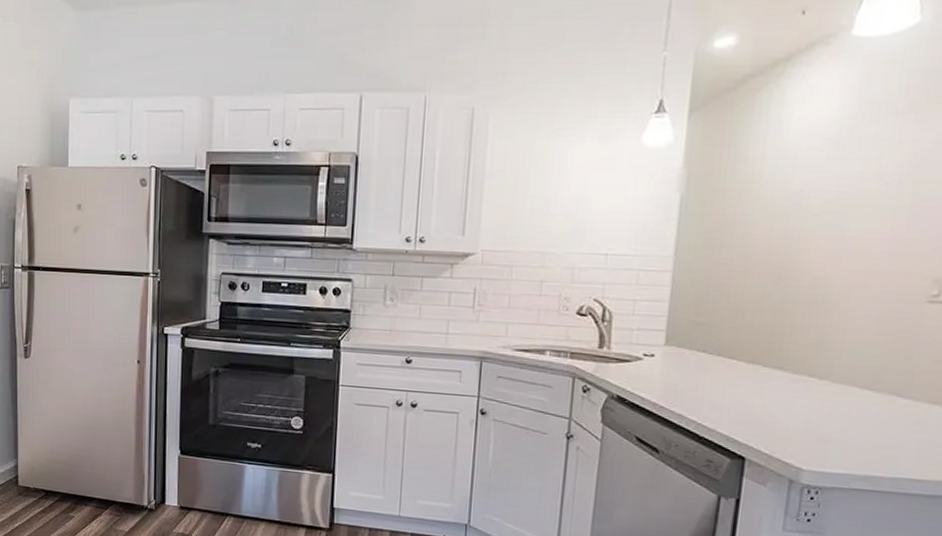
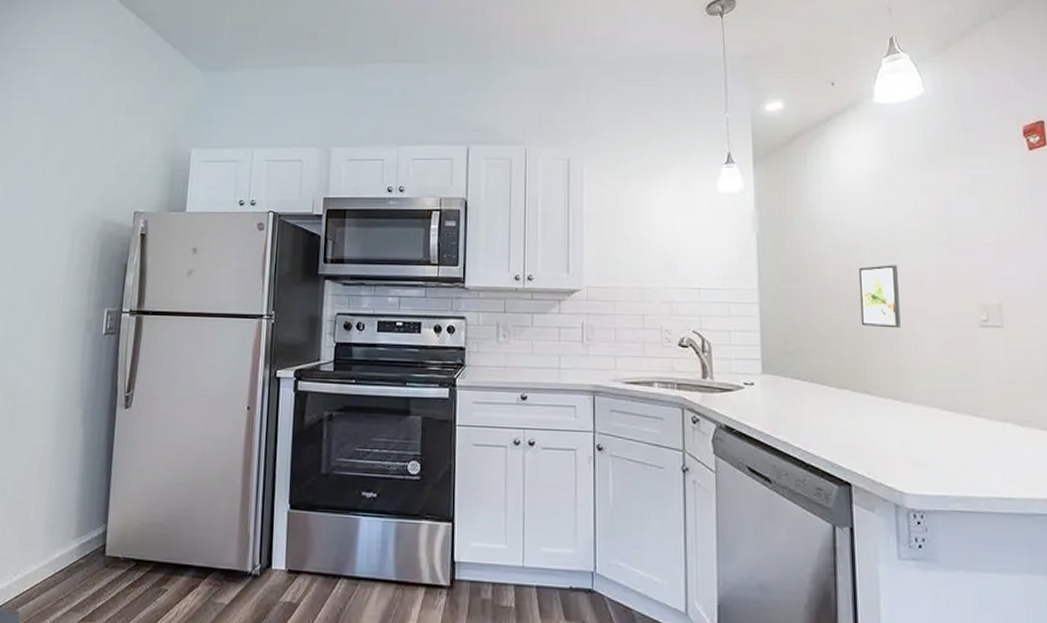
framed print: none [786,231,844,302] -> present [858,265,901,329]

